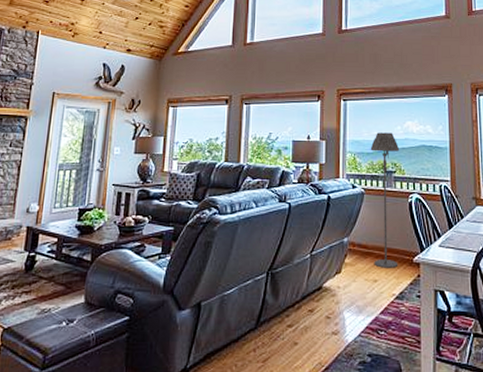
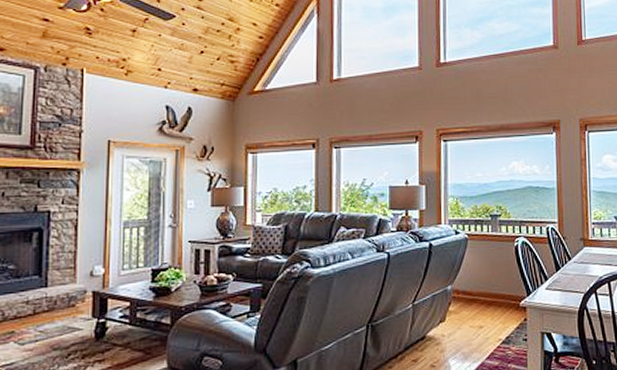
floor lamp: present [370,132,400,268] -> none [473,174,505,314]

